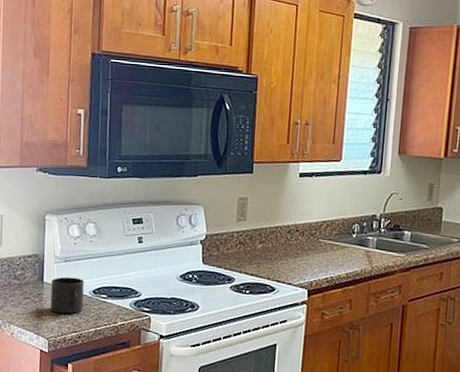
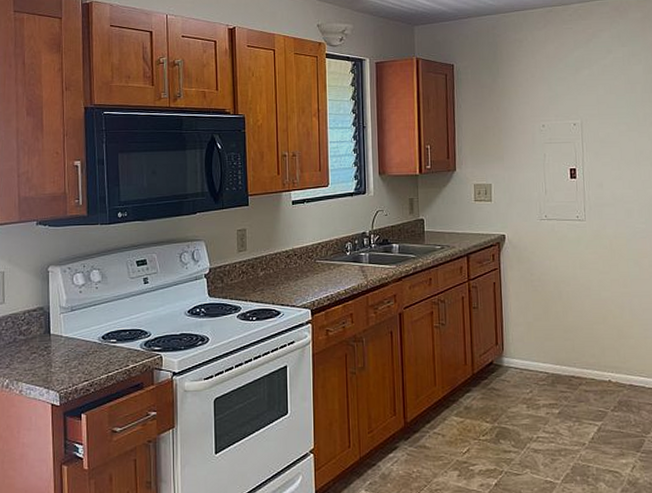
mug: present [50,276,84,315] -> none [58,326,93,364]

